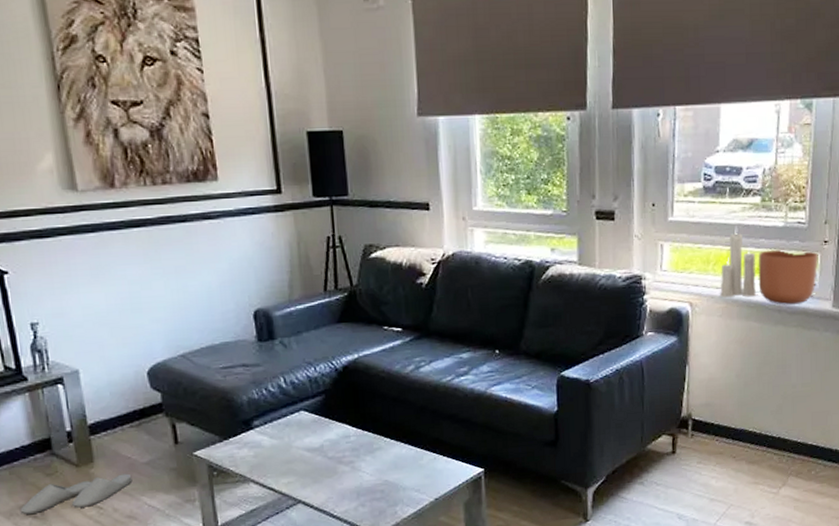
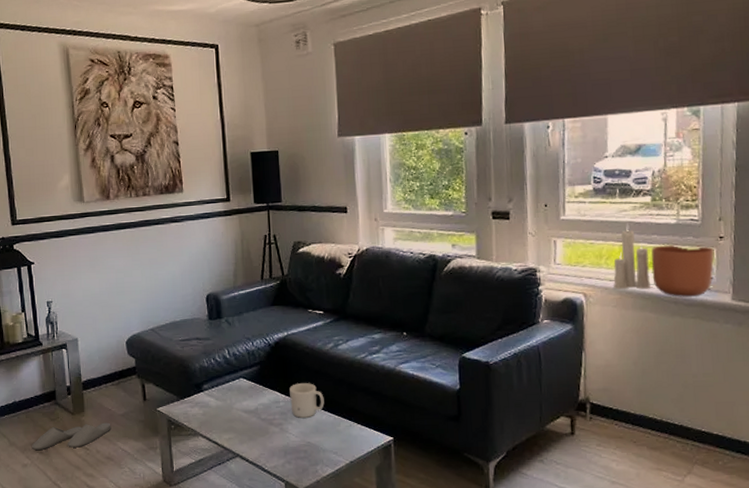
mug: none [362,412,404,453] -> present [289,383,325,418]

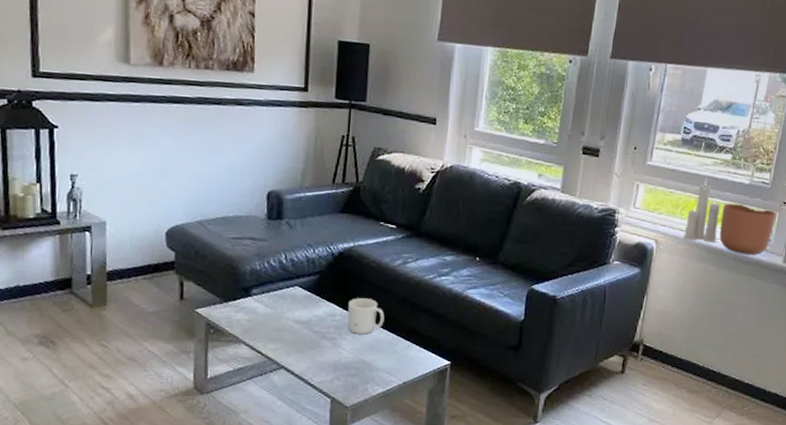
slippers: present [31,422,111,451] -> none [35,318,138,344]

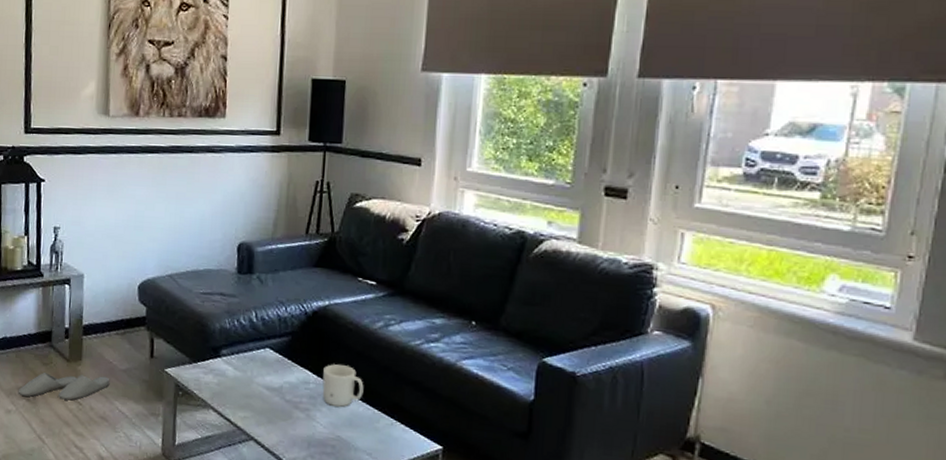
slippers: none [35,318,138,344] -> present [18,372,110,401]
candle: present [682,177,720,243] -> none [751,223,806,311]
planter: present [719,203,777,257] -> none [807,256,898,330]

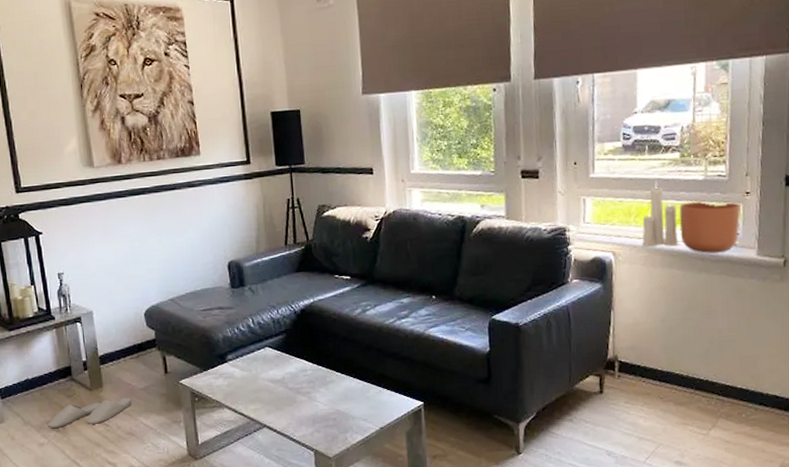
mug: present [322,364,364,407] -> none [317,350,353,386]
candle: none [751,223,806,311] -> present [641,180,678,247]
planter: none [807,256,898,330] -> present [679,201,741,254]

